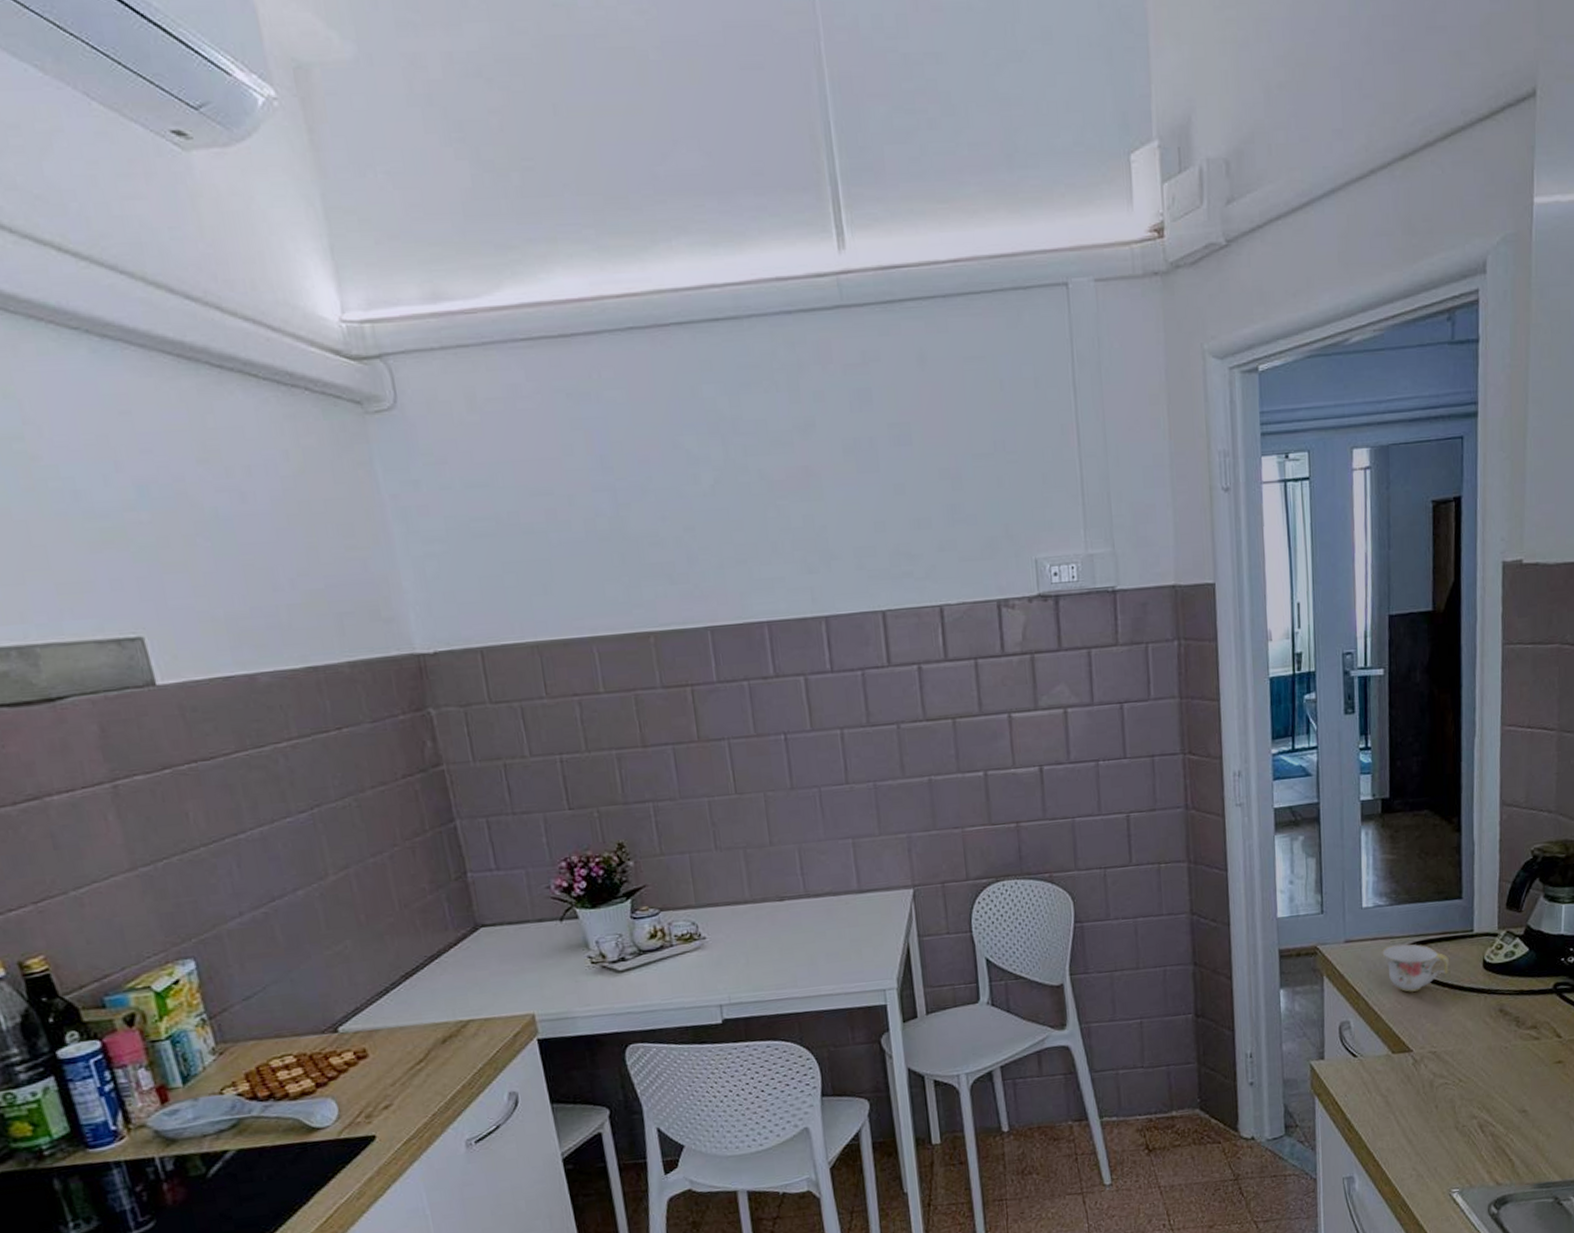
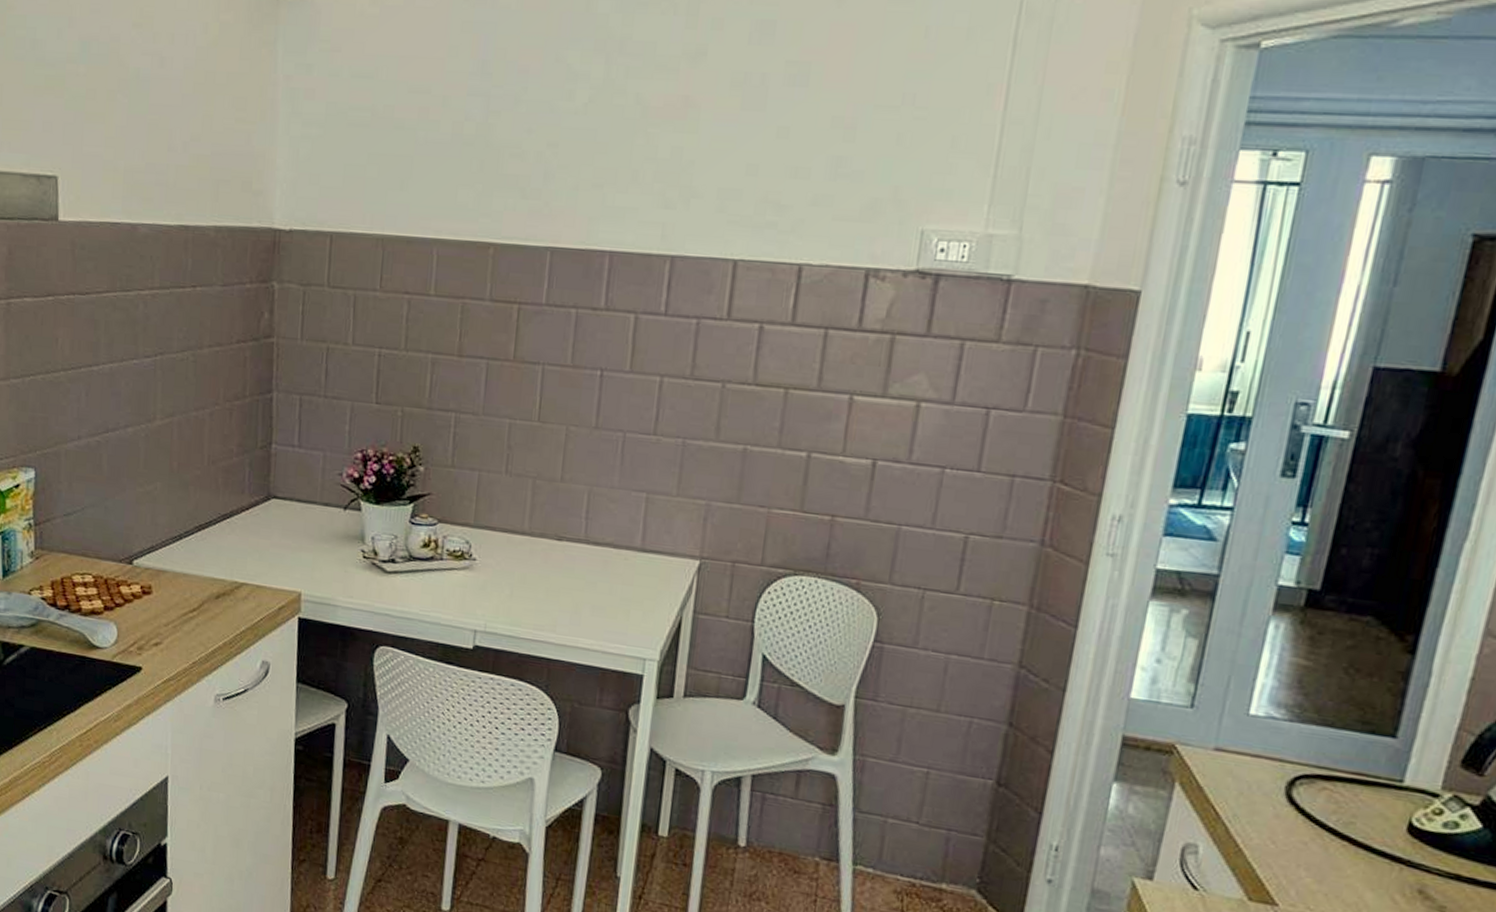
teacup: present [1382,943,1449,992] -> none [1263,769,1359,835]

